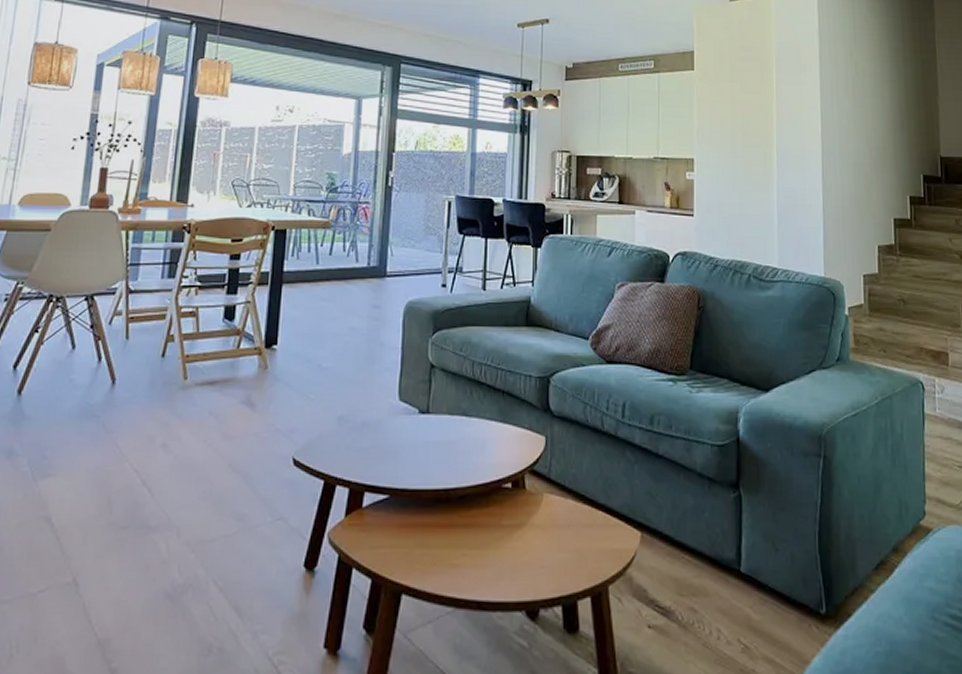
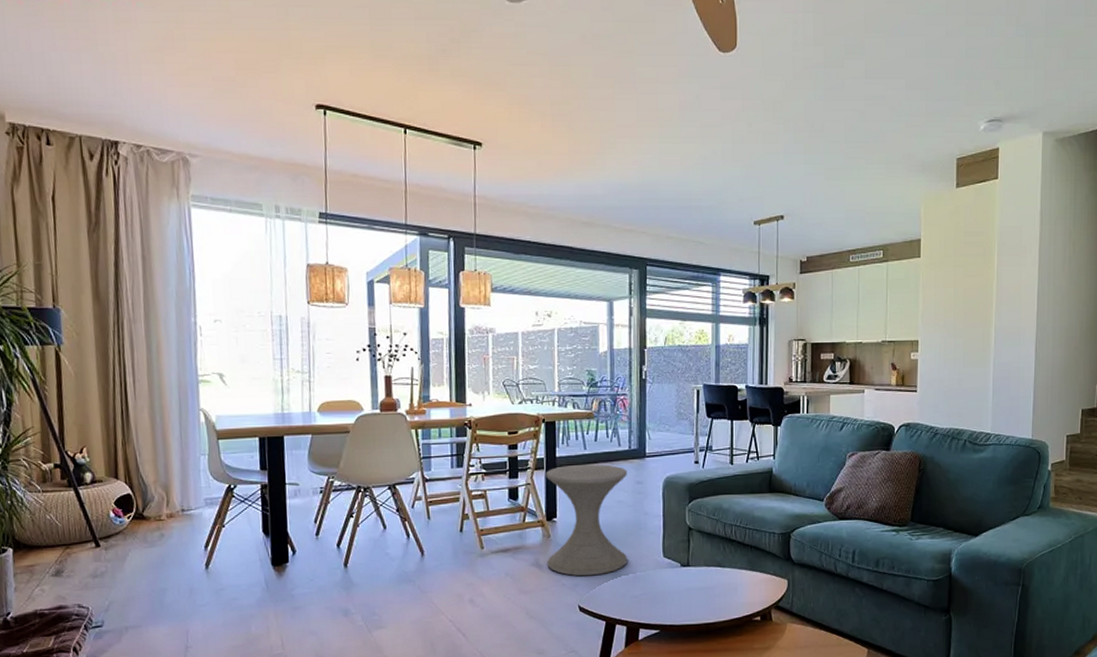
side table: none [260,282,363,420] -> present [546,464,627,576]

